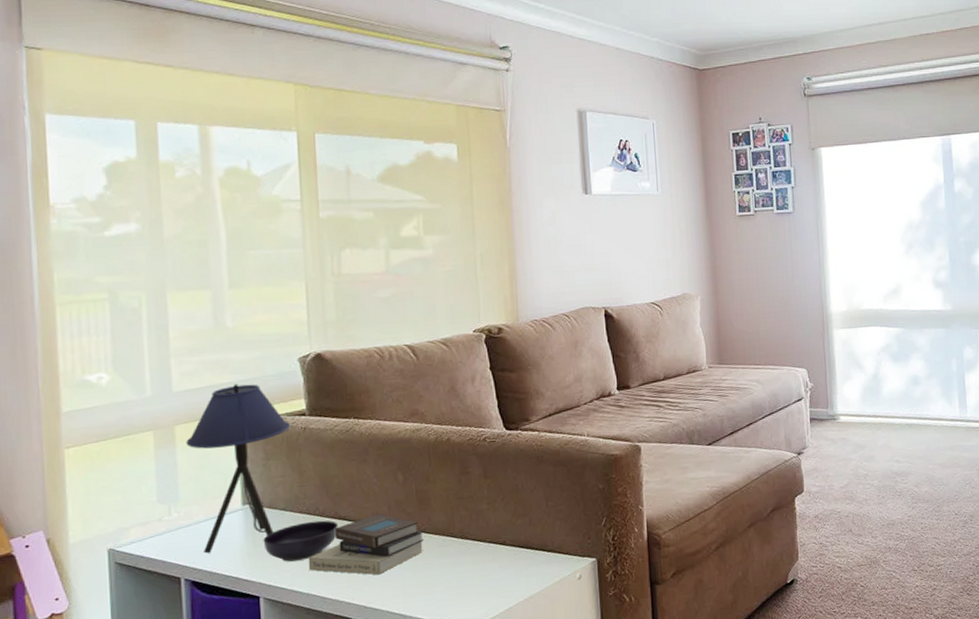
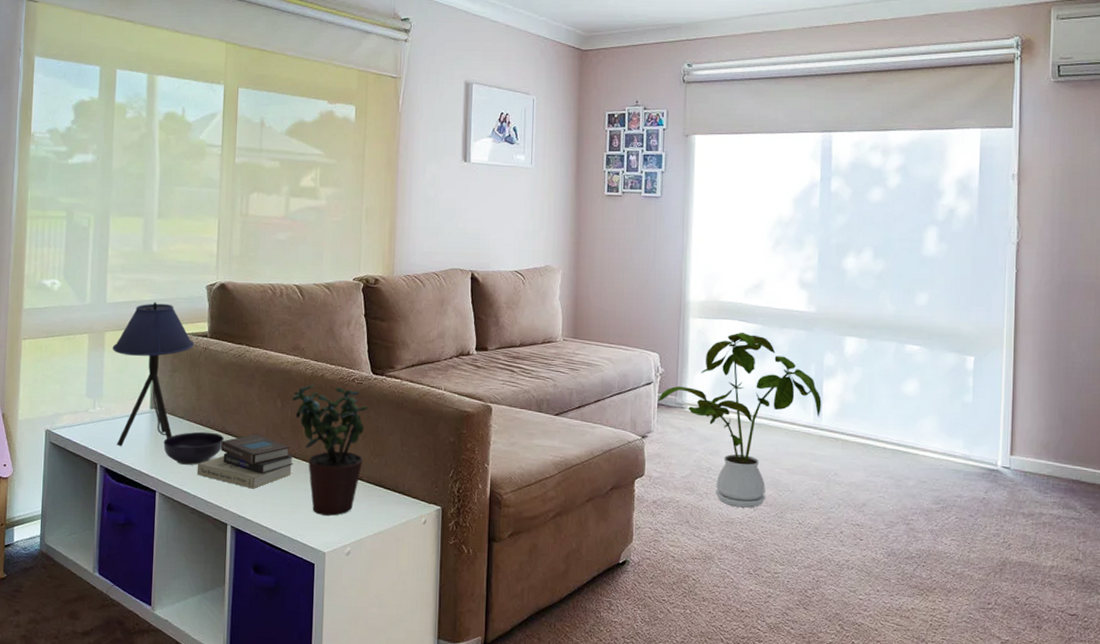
potted plant: none [415,449,505,590] -> present [292,385,369,516]
house plant: none [809,337,966,509] -> present [657,332,822,508]

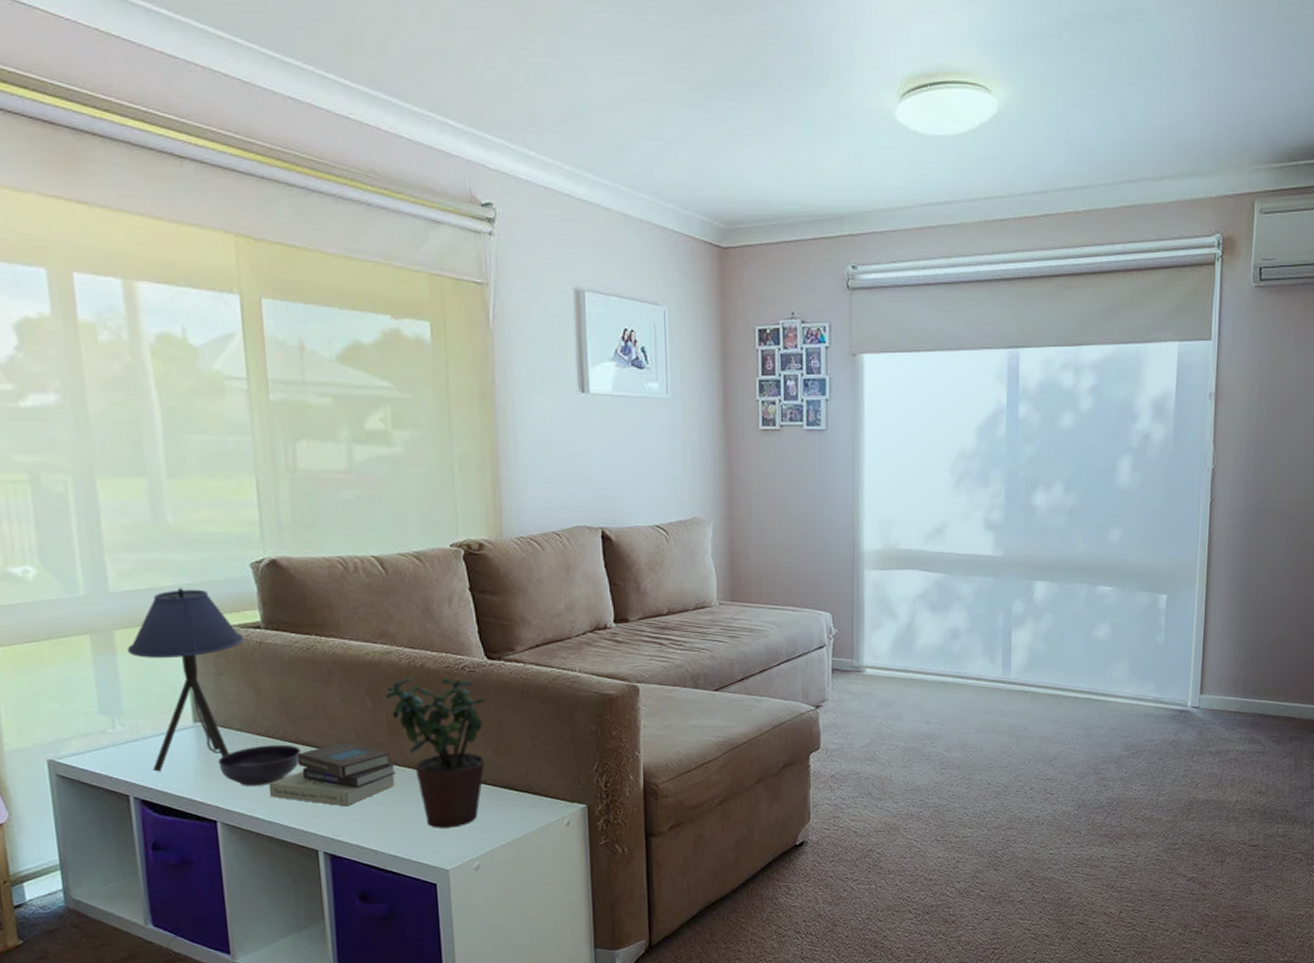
house plant: present [657,332,822,508] -> none [831,582,1010,773]

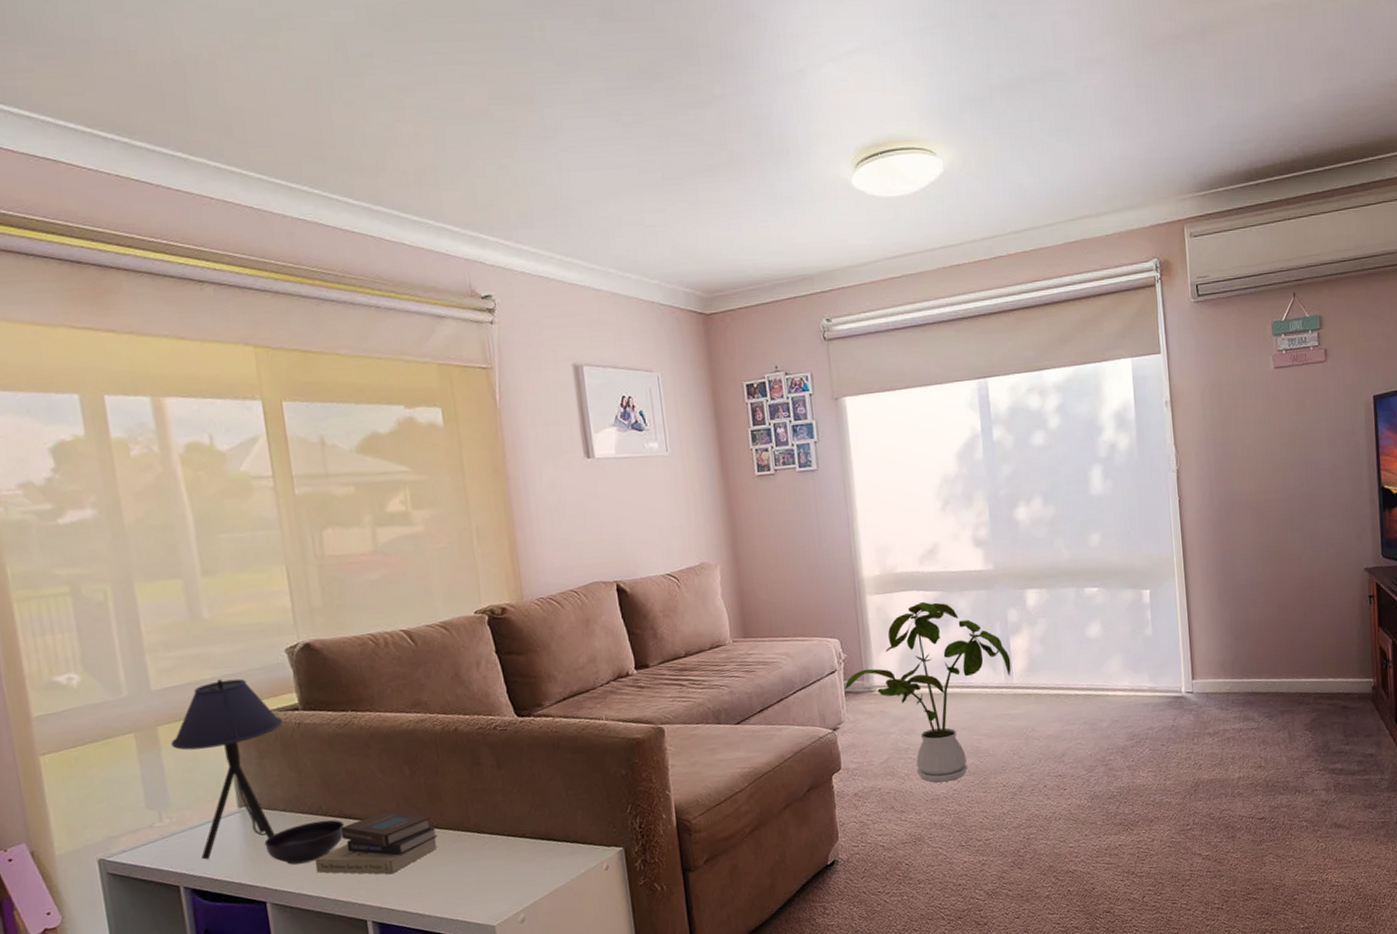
potted plant: present [385,677,486,828] -> none [422,738,523,886]
house plant: none [831,582,1010,773] -> present [844,601,1011,783]

